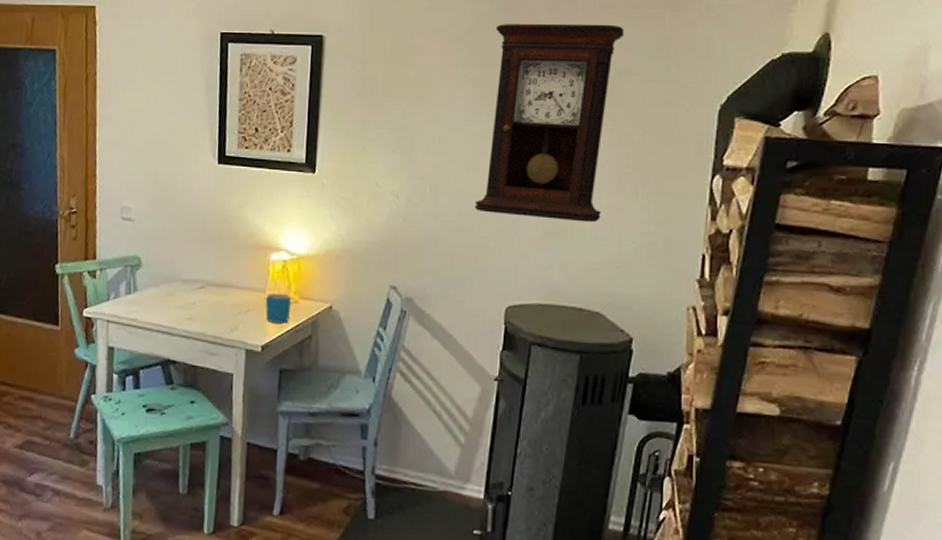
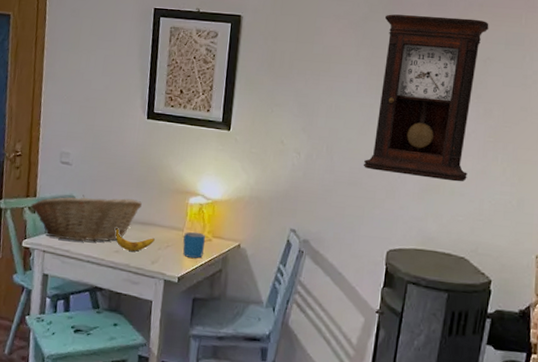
fruit basket: none [90,254,216,309] -> present [30,194,142,242]
banana: none [187,290,233,318] -> present [115,227,155,251]

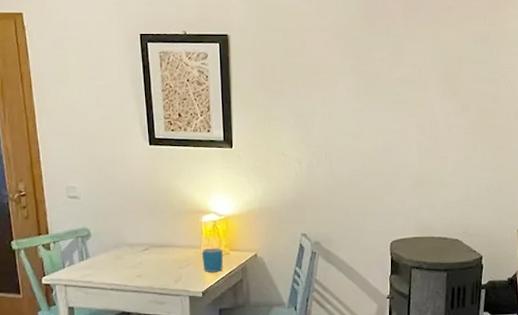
fruit basket: present [30,194,142,242] -> none [44,224,157,272]
banana: present [115,227,155,251] -> none [134,253,174,274]
pendulum clock: present [363,14,489,182] -> none [360,21,459,173]

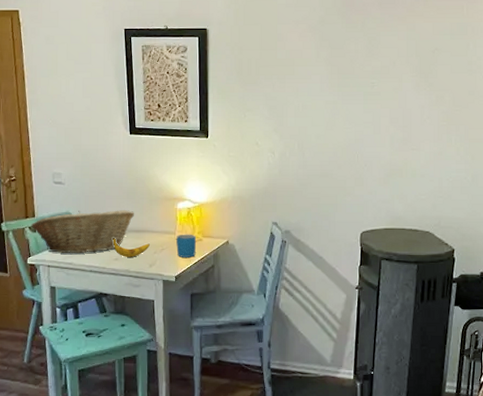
fruit basket: none [44,224,157,272] -> present [31,210,134,254]
banana: none [134,253,174,274] -> present [113,237,150,257]

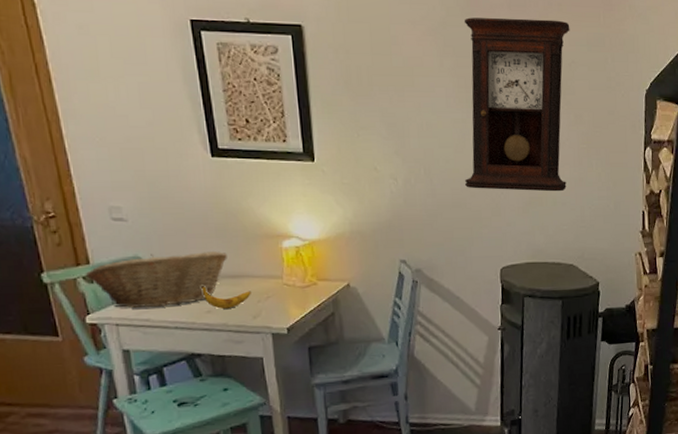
mug: present [176,234,196,257] -> none [284,277,310,306]
pendulum clock: none [332,13,435,165] -> present [464,17,570,192]

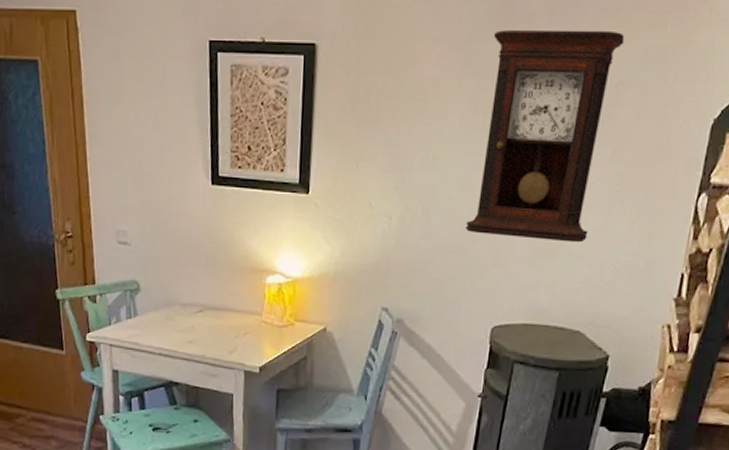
fruit basket: present [85,251,227,308] -> none [90,279,213,333]
banana: present [201,285,251,309] -> none [186,314,231,341]

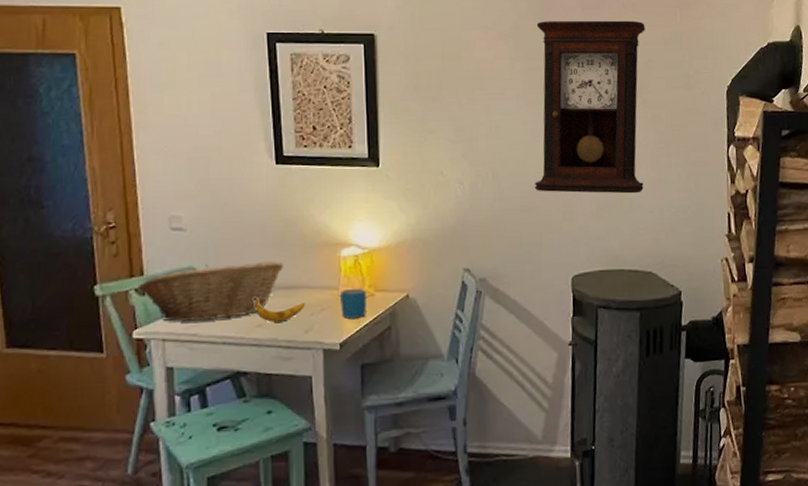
fruit basket: none [90,279,213,333] -> present [137,261,283,322]
banana: none [186,314,231,341] -> present [254,296,305,323]
mug: none [262,315,287,345] -> present [340,288,366,319]

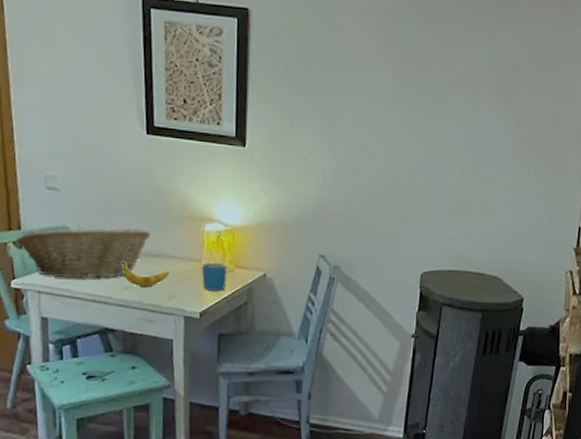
pendulum clock: present [534,20,646,194] -> none [393,11,522,199]

